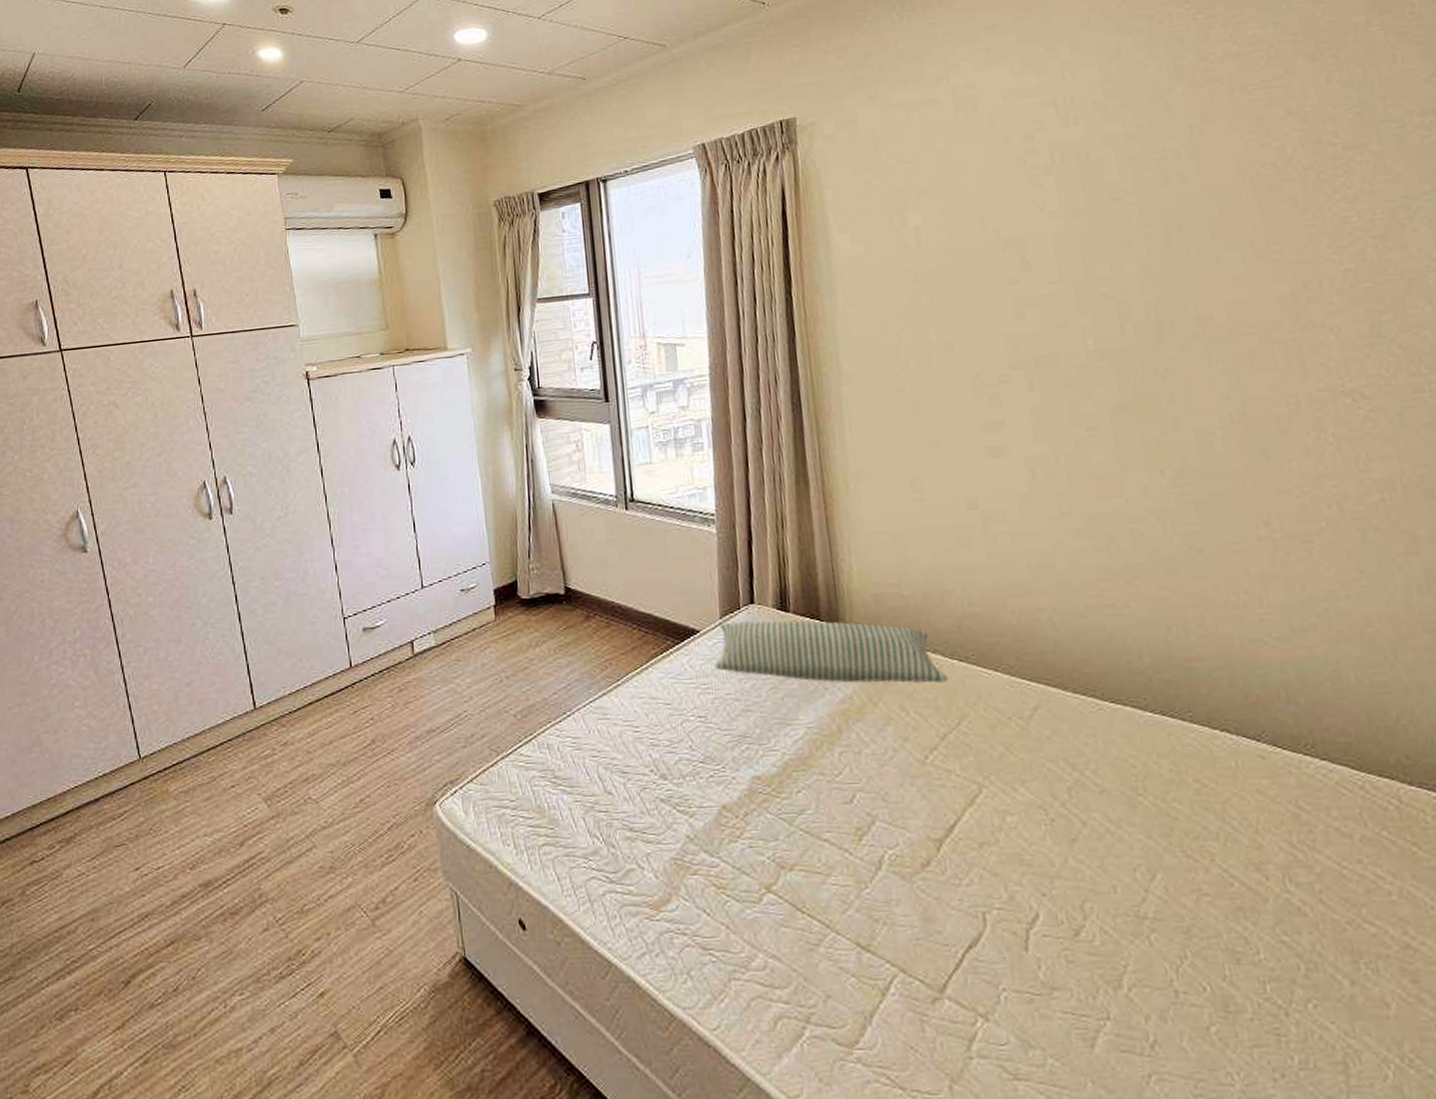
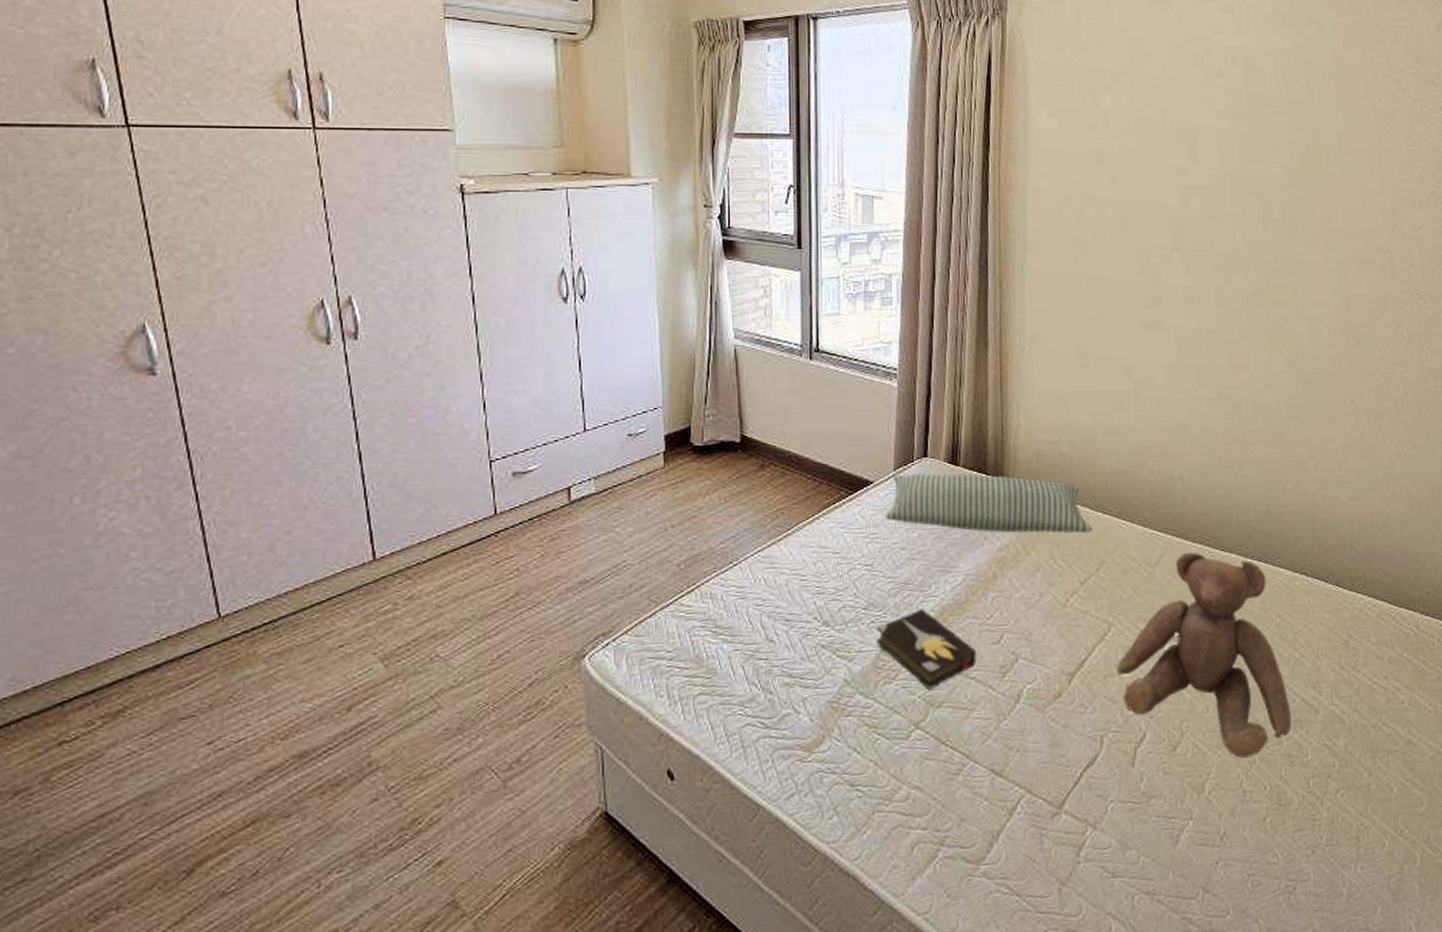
hardback book: none [716,763,828,850] -> present [876,609,977,690]
teddy bear: none [993,704,1232,950] -> present [1116,552,1292,758]

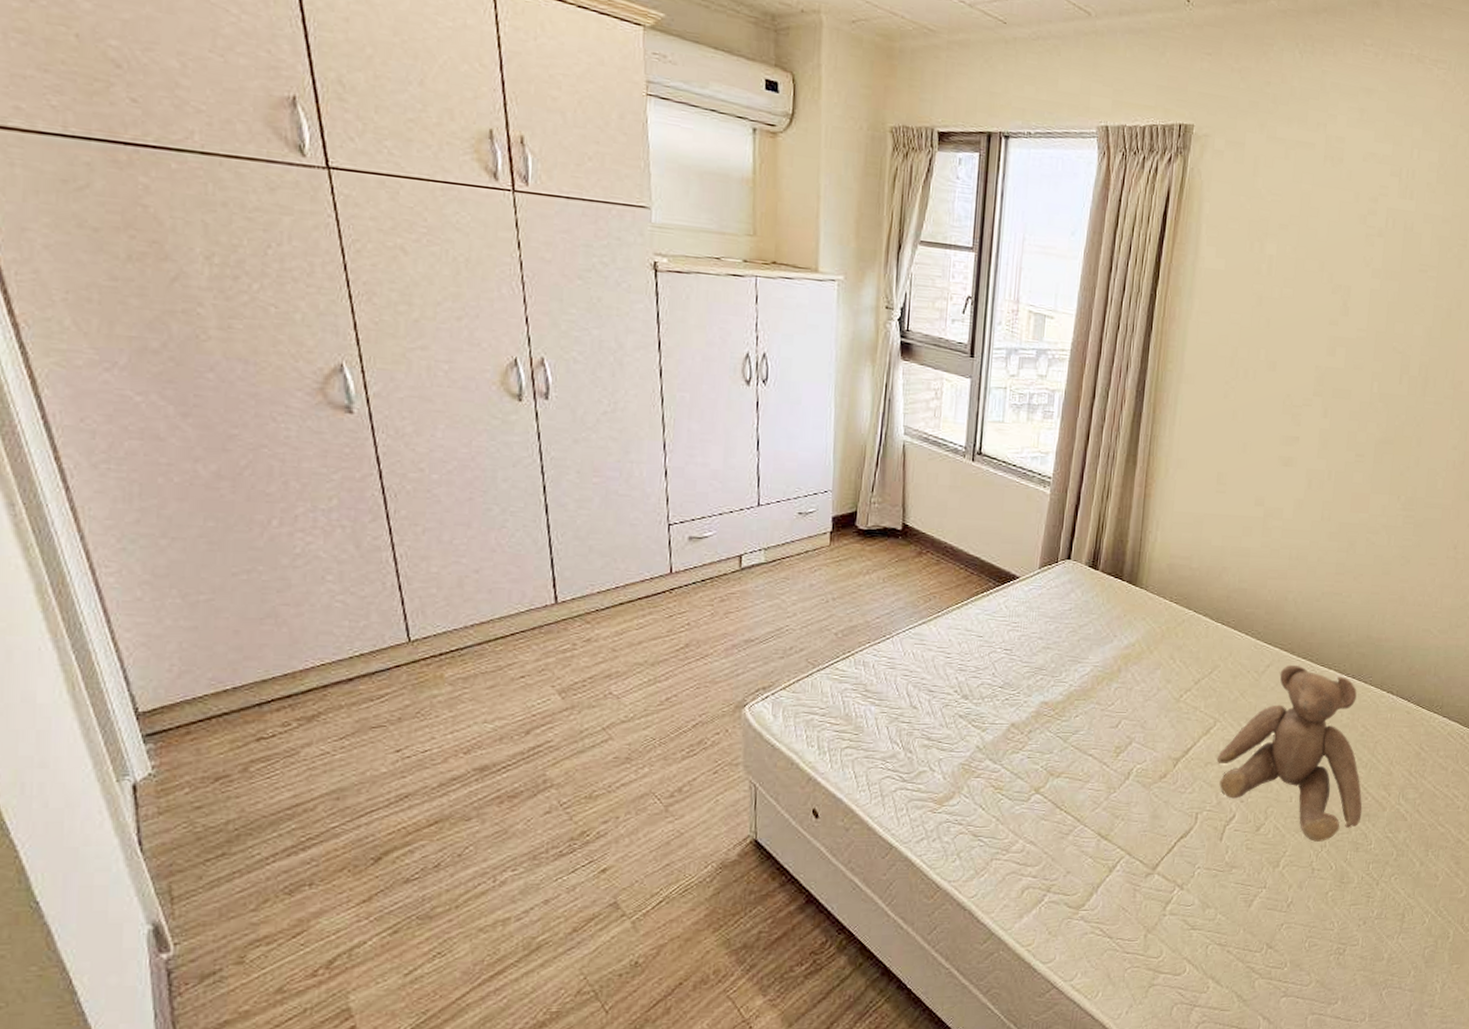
hardback book: present [876,609,977,690] -> none [1008,692,1096,761]
pillow: present [885,473,1093,533] -> none [1027,573,1211,640]

